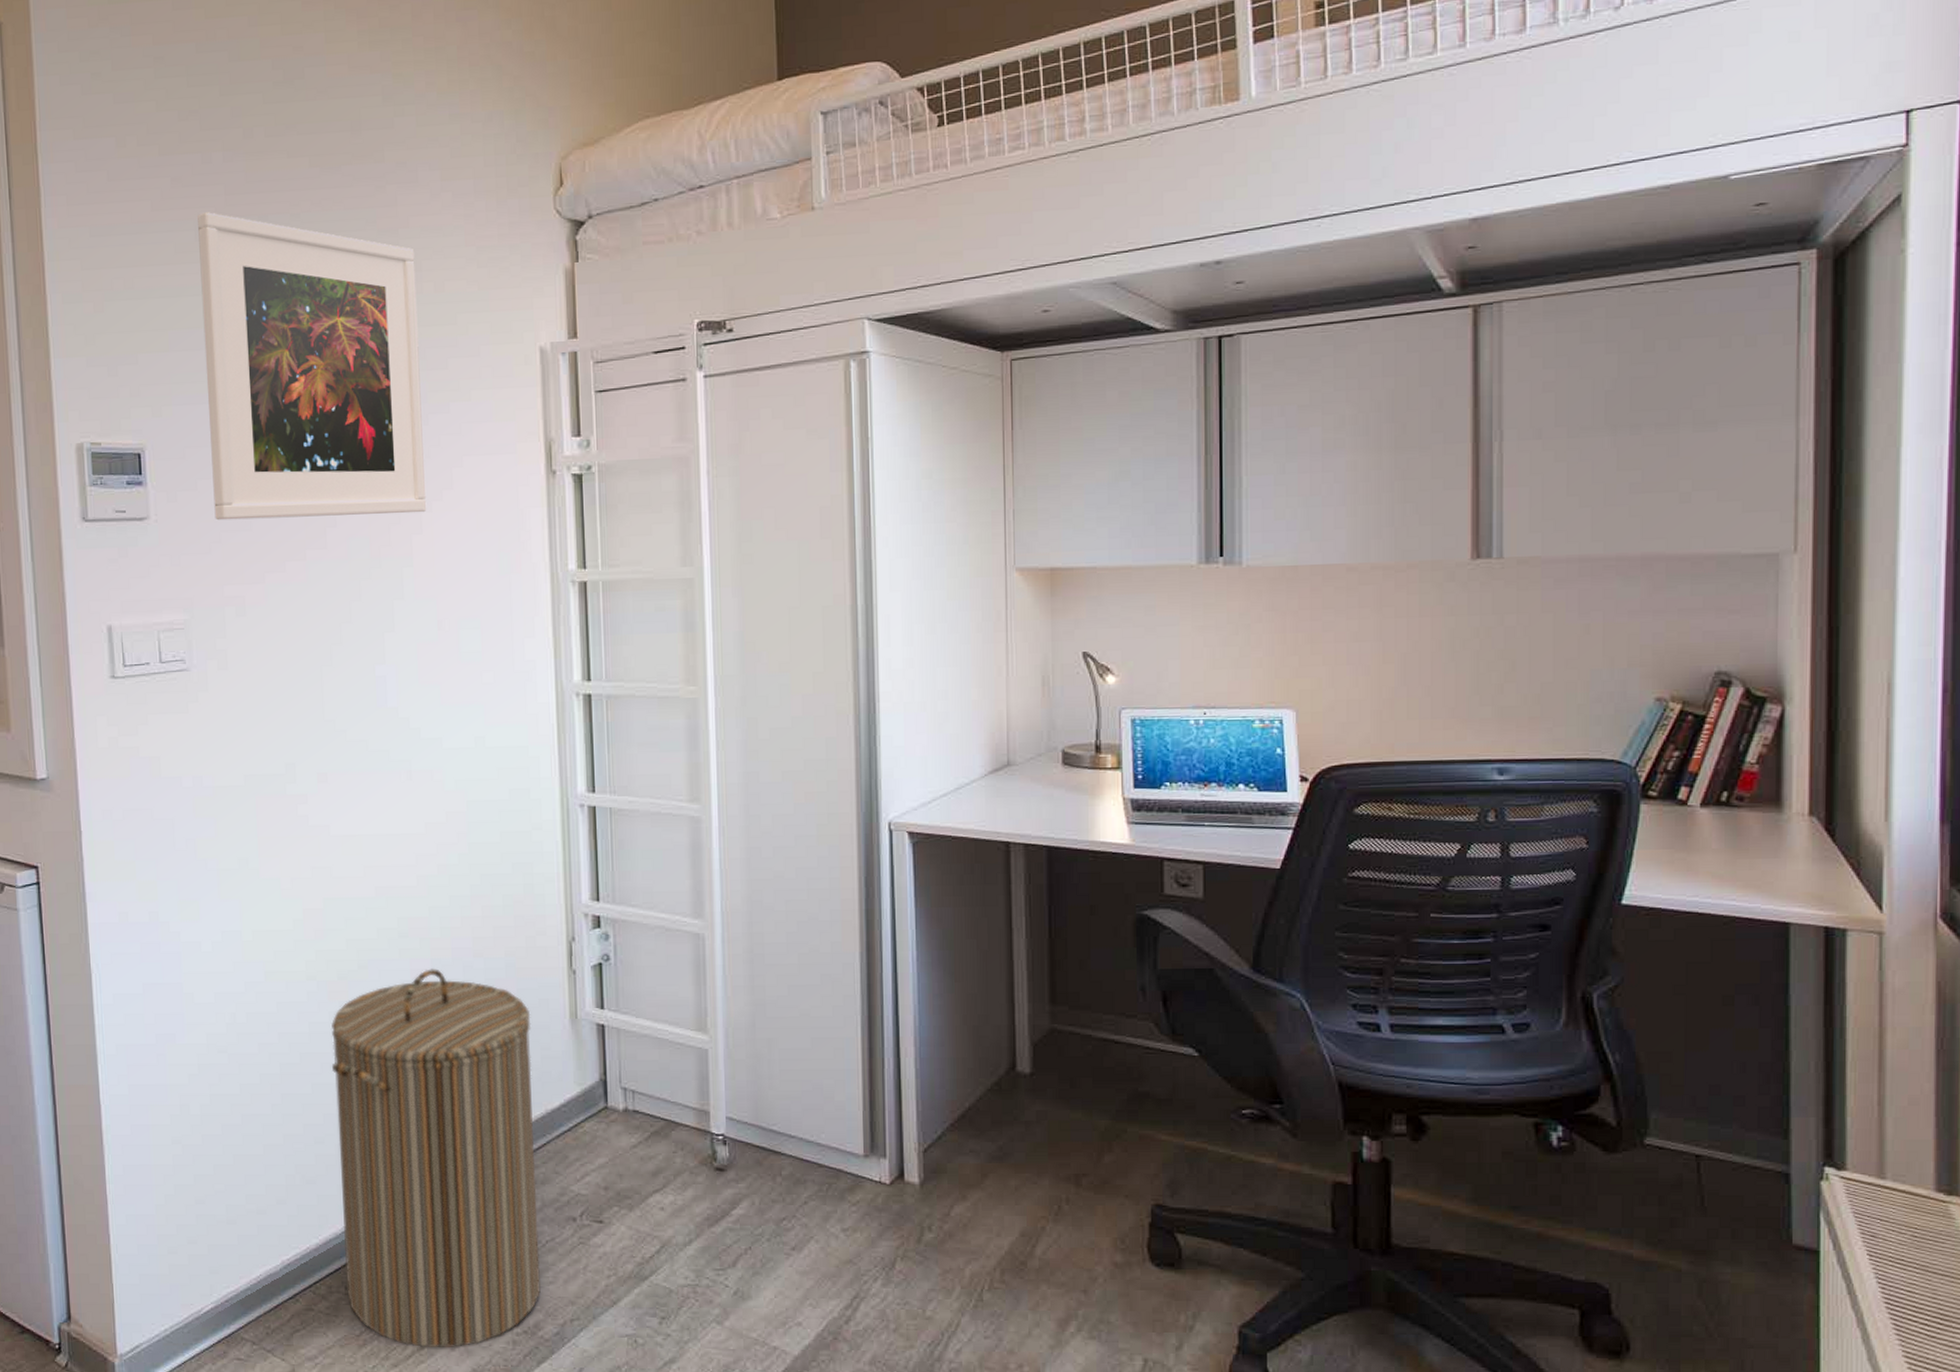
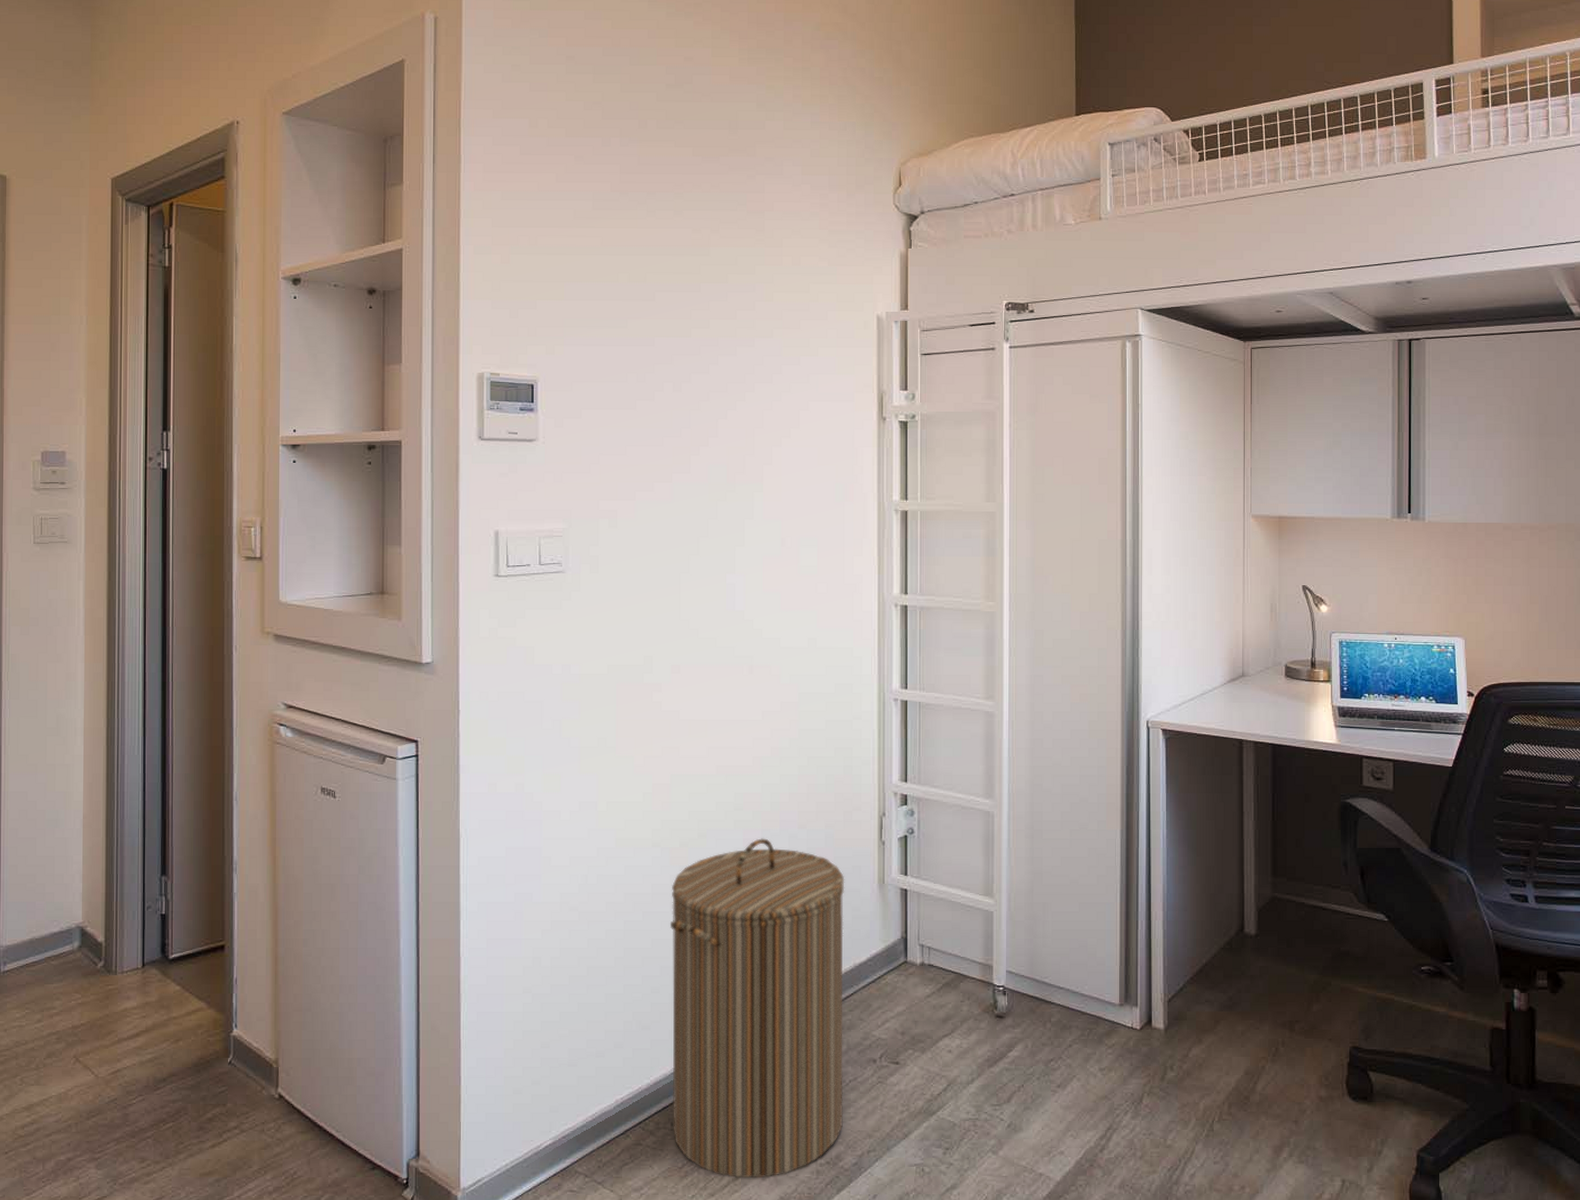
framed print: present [198,212,427,521] -> none [595,186,777,447]

